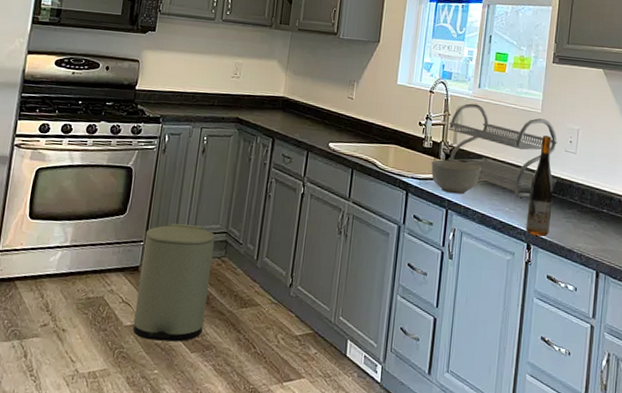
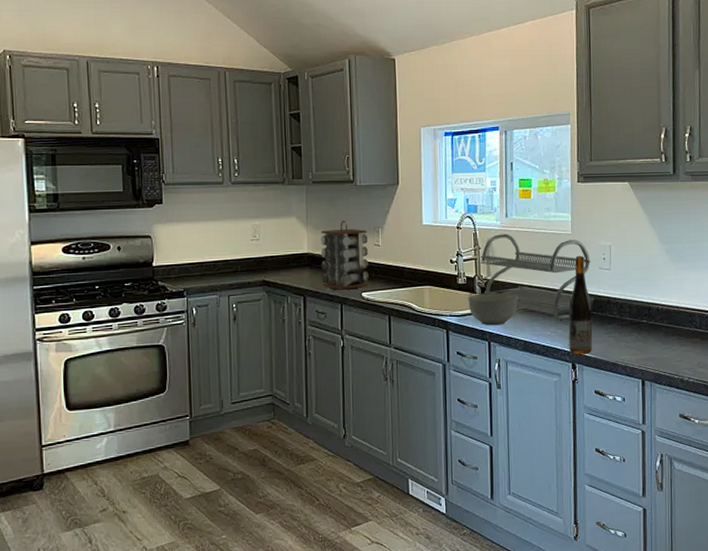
pedal bin: present [133,223,216,342] -> none [189,392,264,508]
spice rack: none [292,69,343,139] -> present [320,220,369,290]

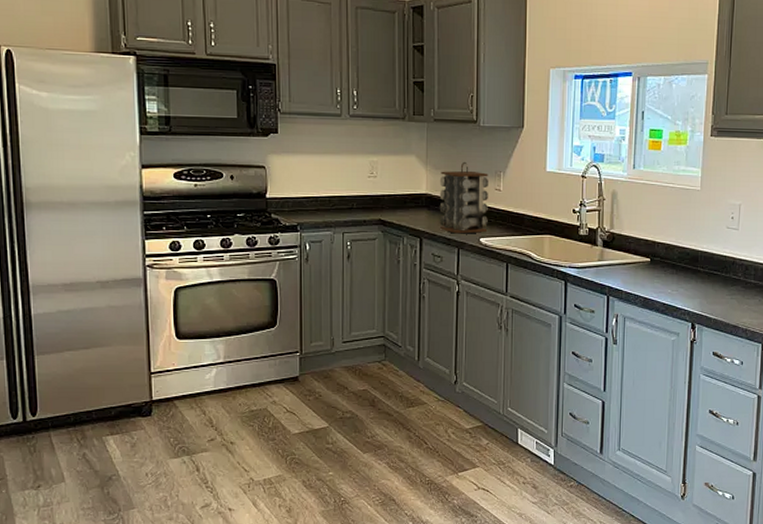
bowl: present [468,293,518,326] -> none [589,246,641,280]
dish rack: present [480,234,595,320] -> none [604,186,720,278]
wine bottle: present [568,256,593,355] -> none [689,214,716,315]

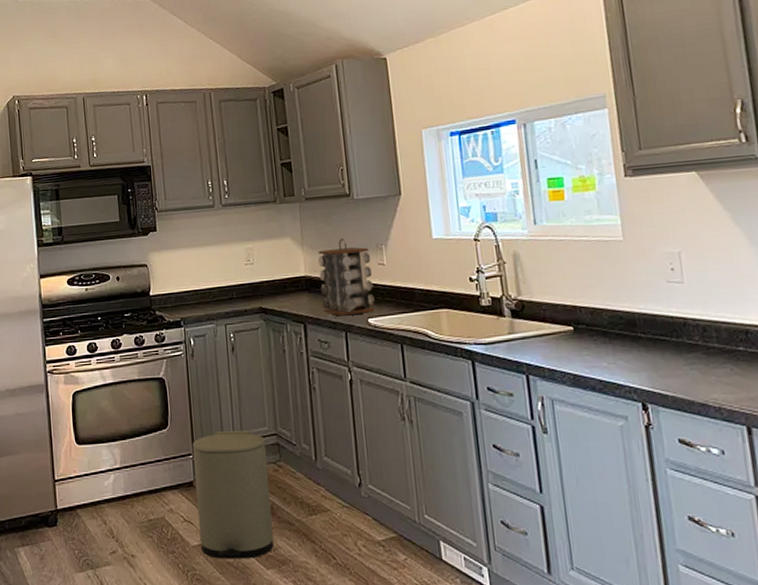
pedal bin: none [300,332,373,445] -> present [192,430,274,559]

